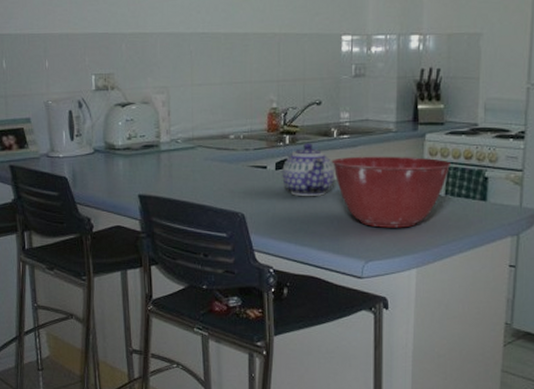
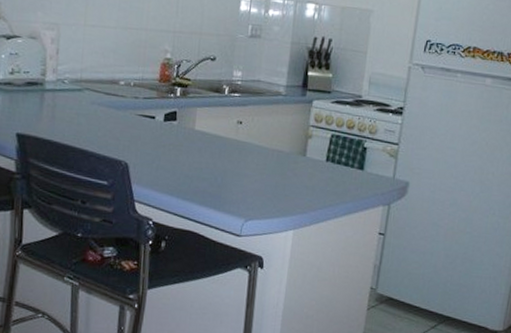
teapot: present [282,143,334,196] -> none [170,97,223,152]
mixing bowl: present [331,156,452,228] -> none [220,115,335,190]

